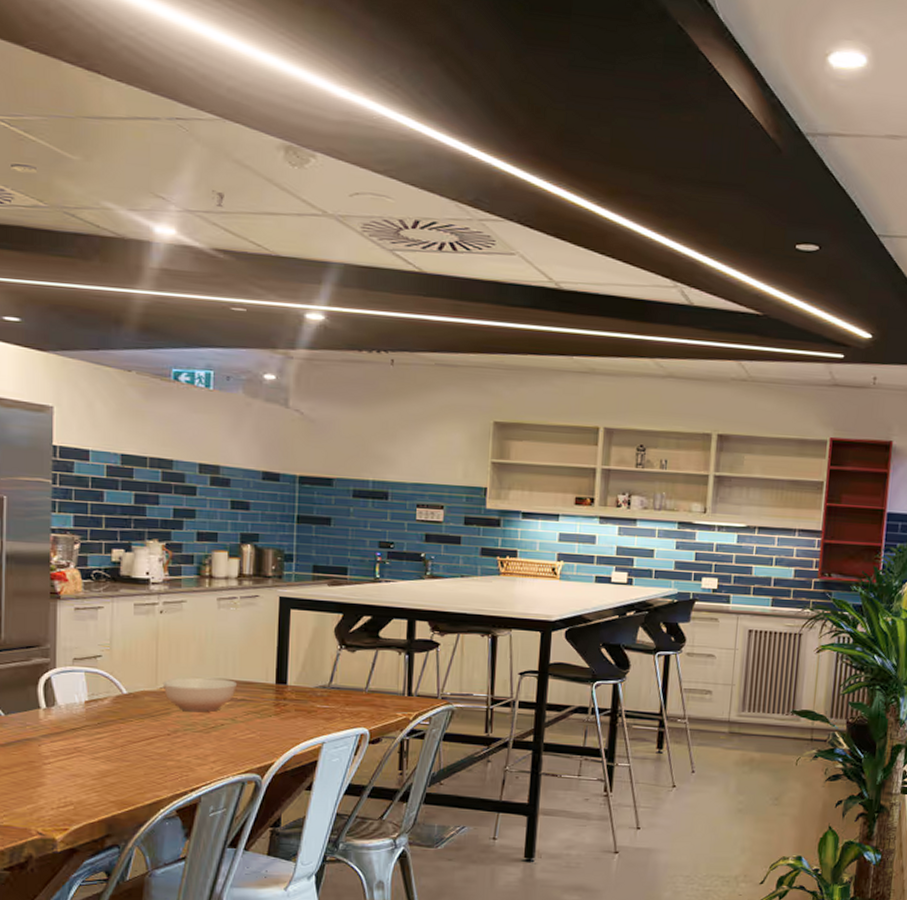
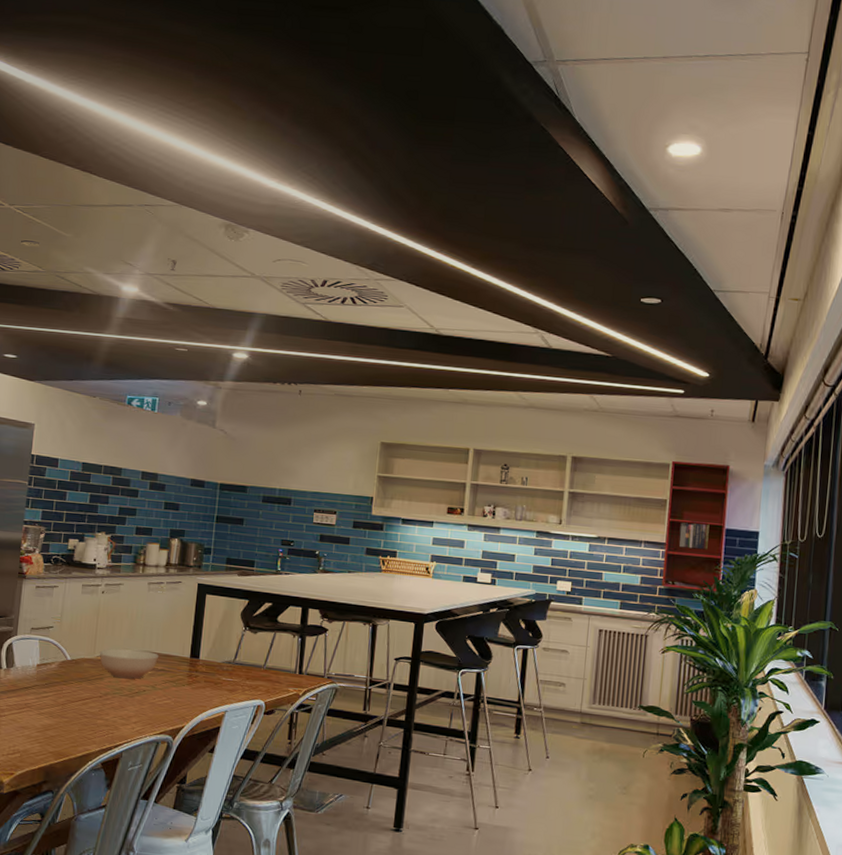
books: none [837,505,870,537] -> present [679,521,710,550]

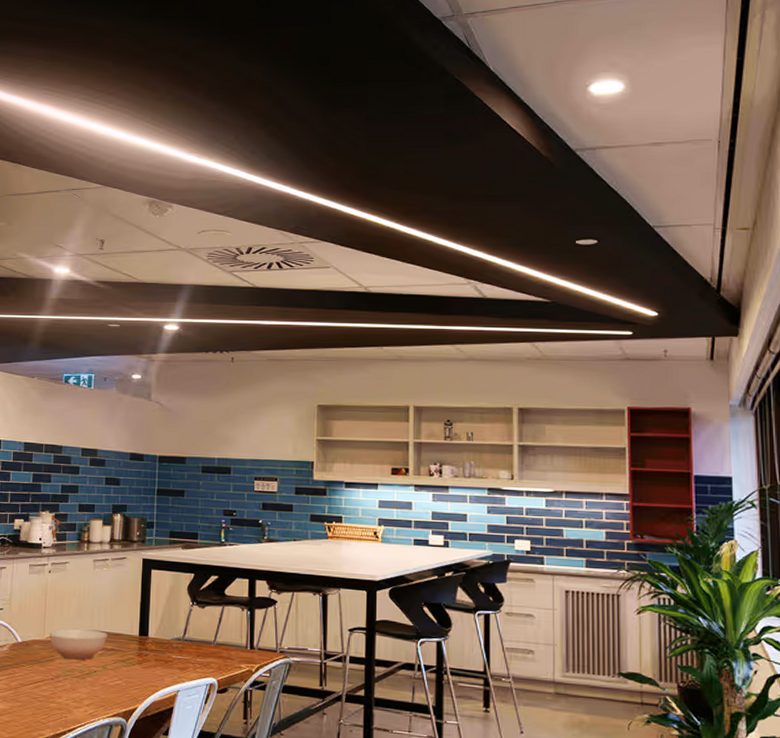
books: present [679,521,710,550] -> none [643,469,676,500]

